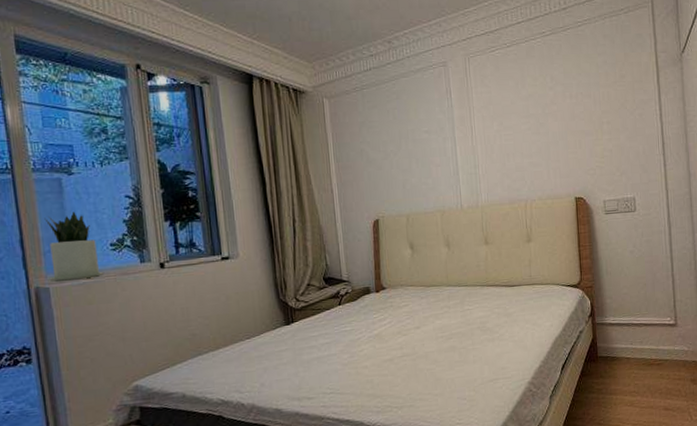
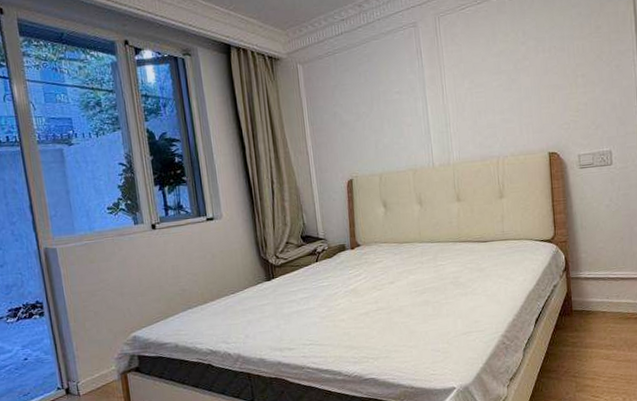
planter: present [44,211,105,283] -> none [49,179,103,244]

